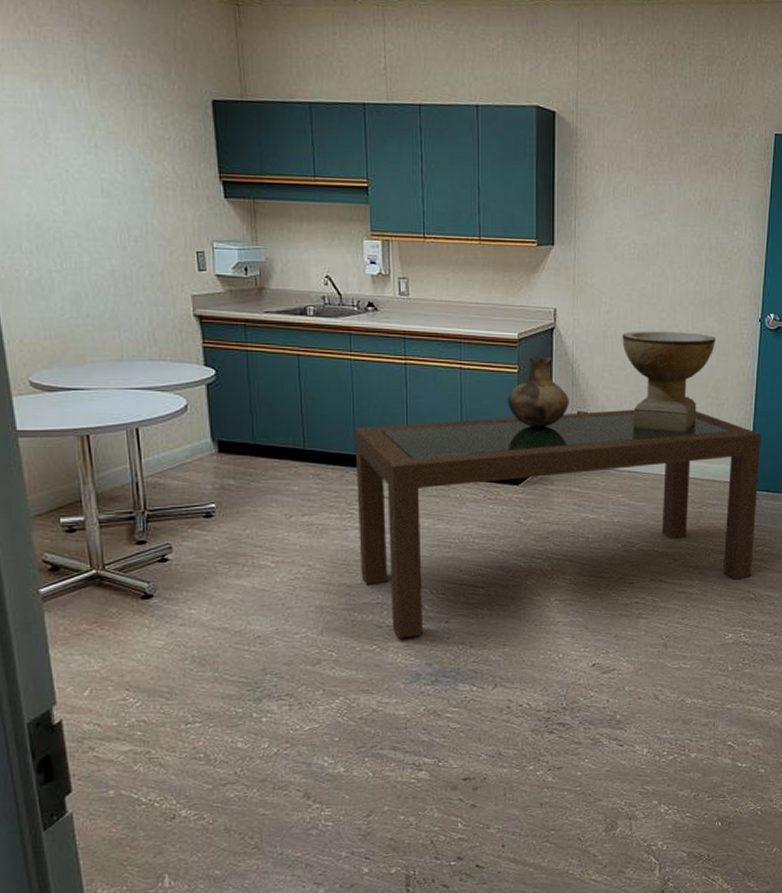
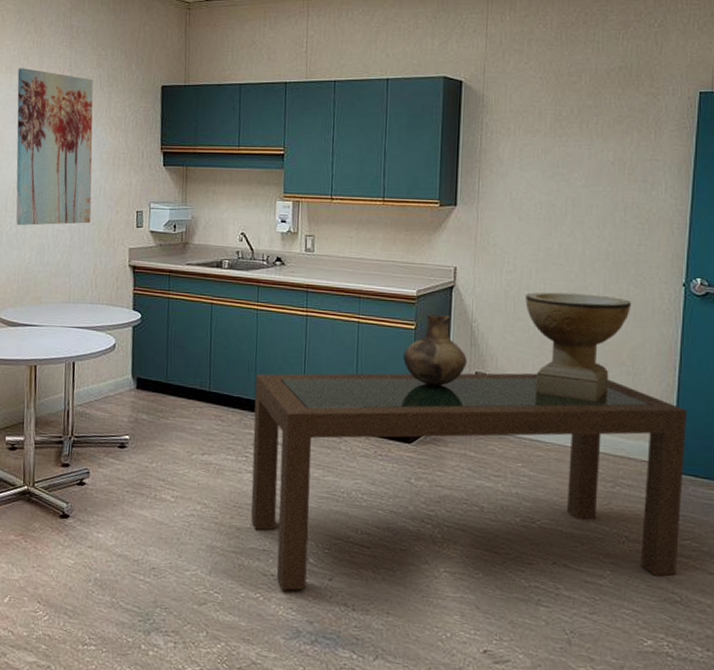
wall art: none [11,66,138,269] -> present [16,68,94,226]

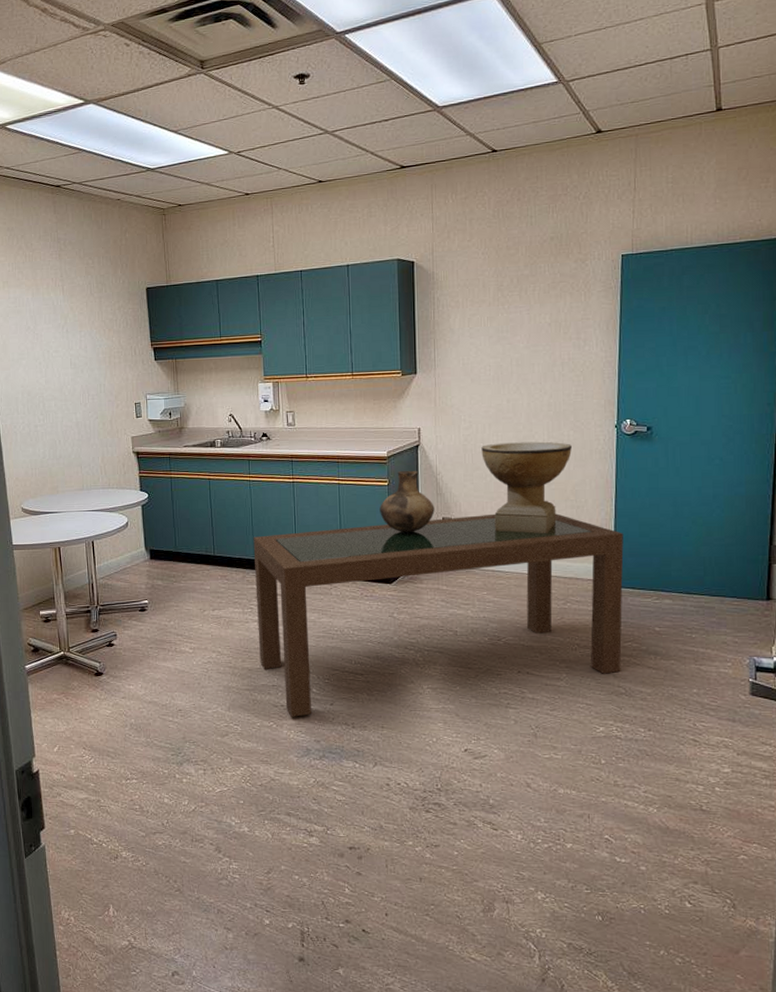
wall art: present [16,68,94,226] -> none [14,281,95,425]

